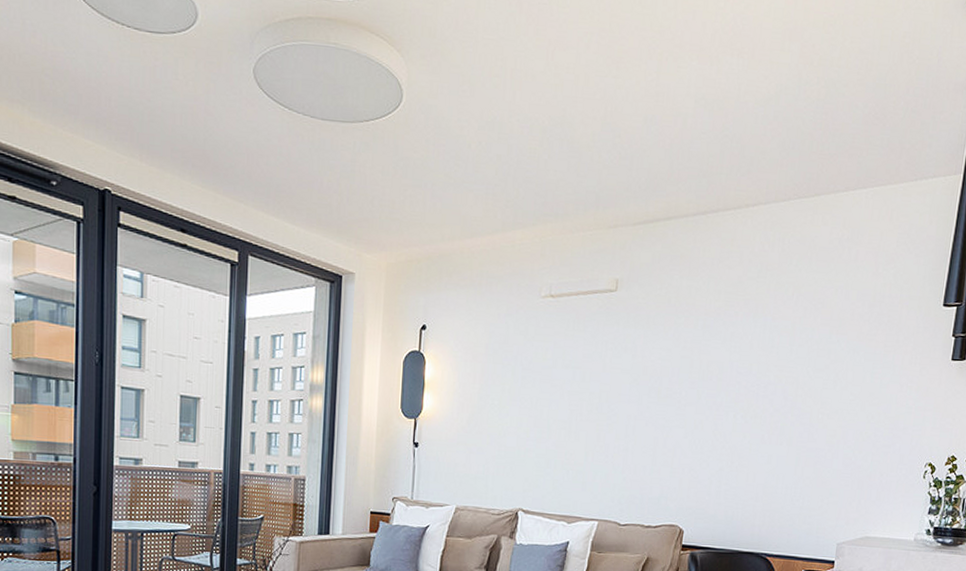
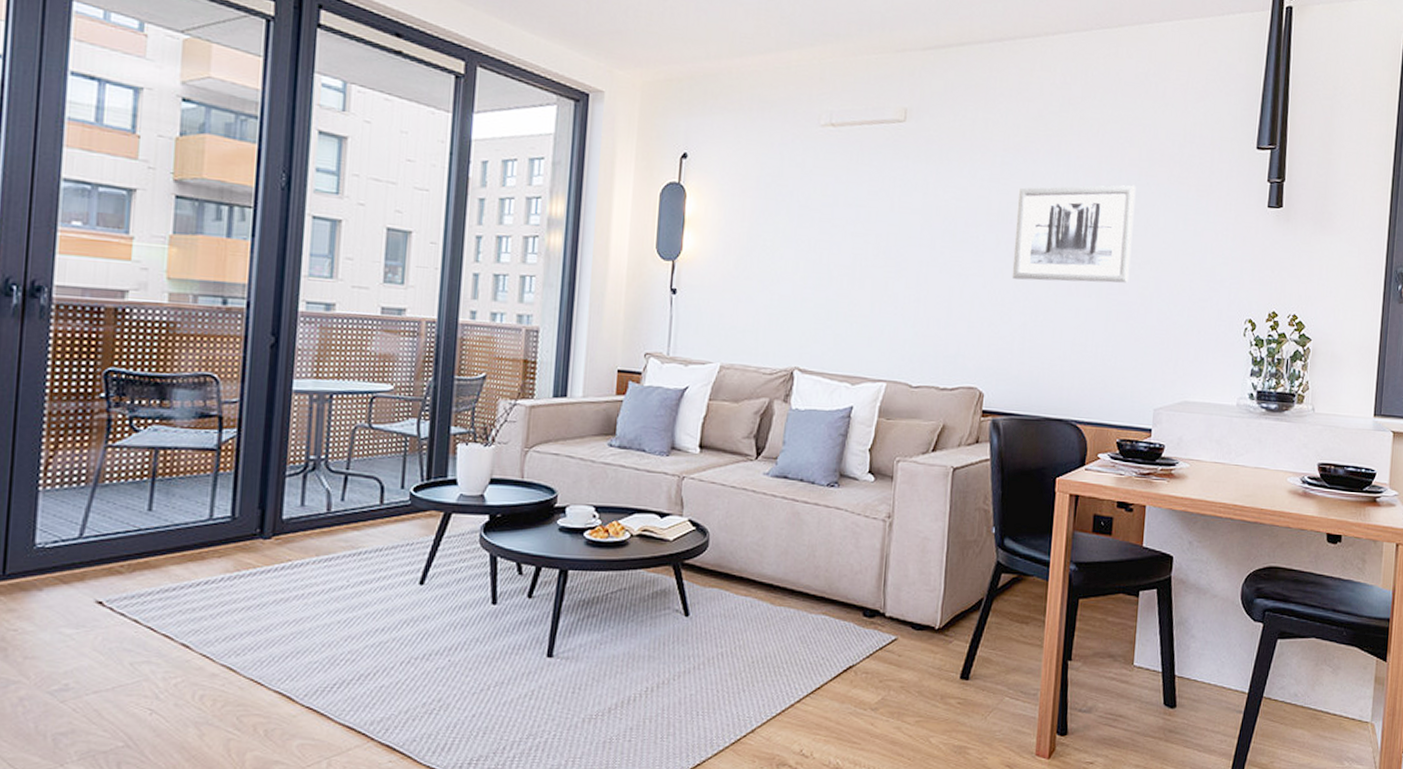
wall art: none [710,342,827,432] -> present [1011,185,1136,283]

